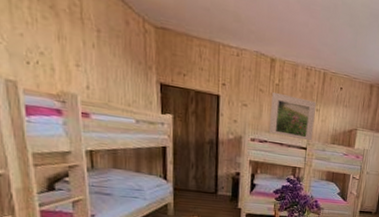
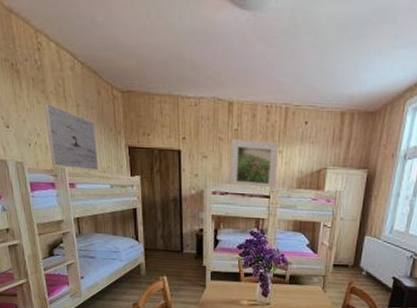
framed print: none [52,20,122,103] -> present [44,102,99,170]

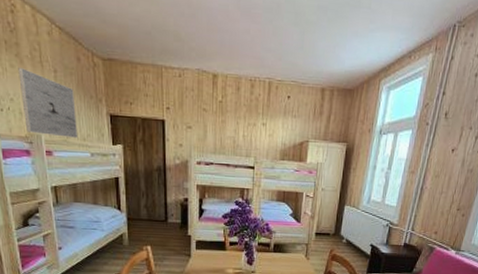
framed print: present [230,138,278,189] -> none [215,109,262,160]

